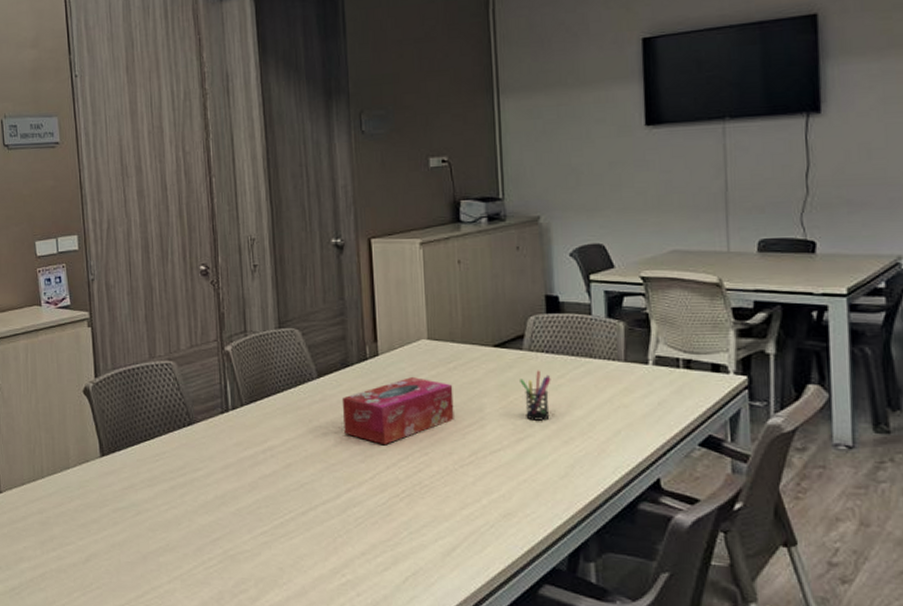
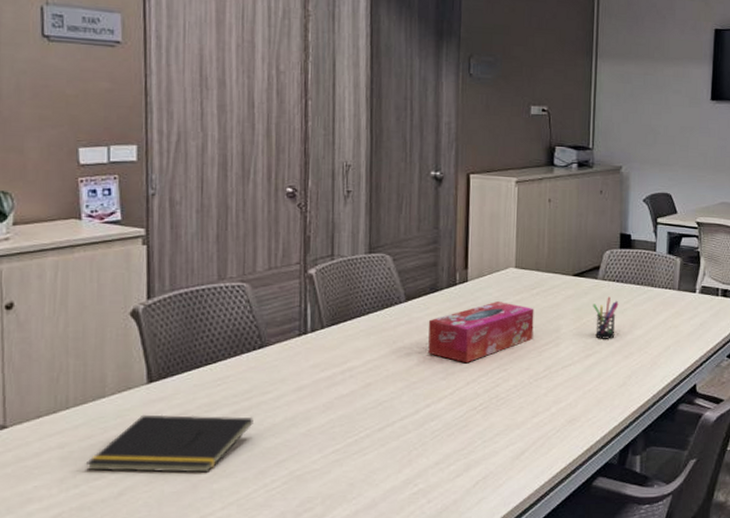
notepad: none [60,486,189,546] -> present [86,414,254,473]

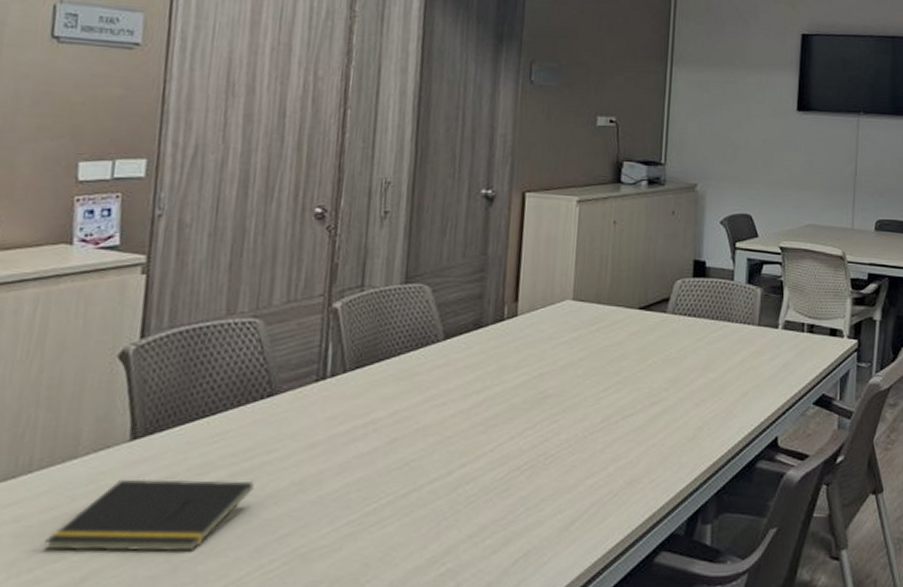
tissue box: present [428,302,534,364] -> none [467,340,593,414]
pen holder: present [593,296,619,339] -> none [660,333,690,384]

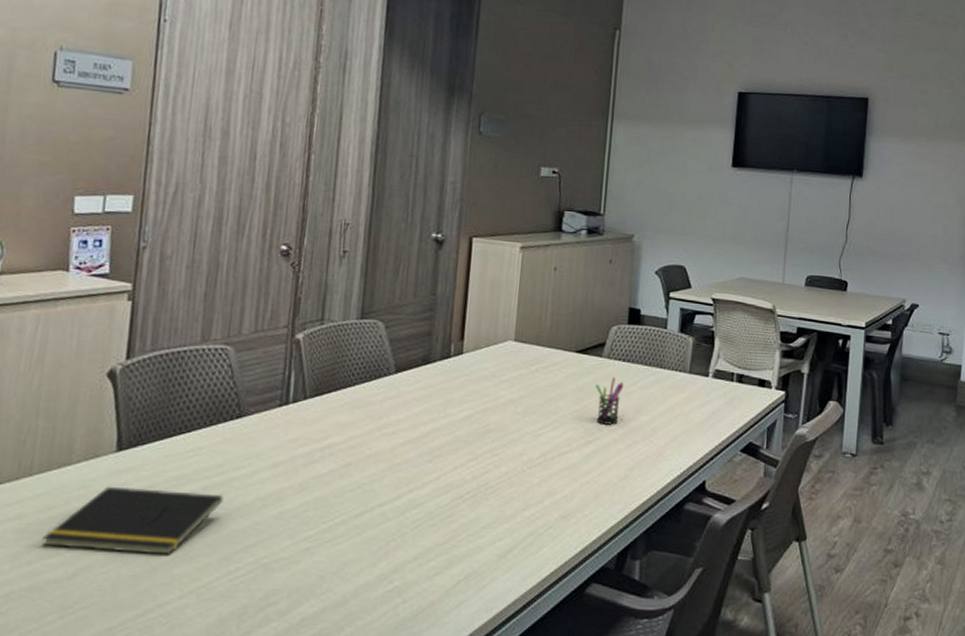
pen holder: none [660,333,690,384] -> present [596,377,624,425]

